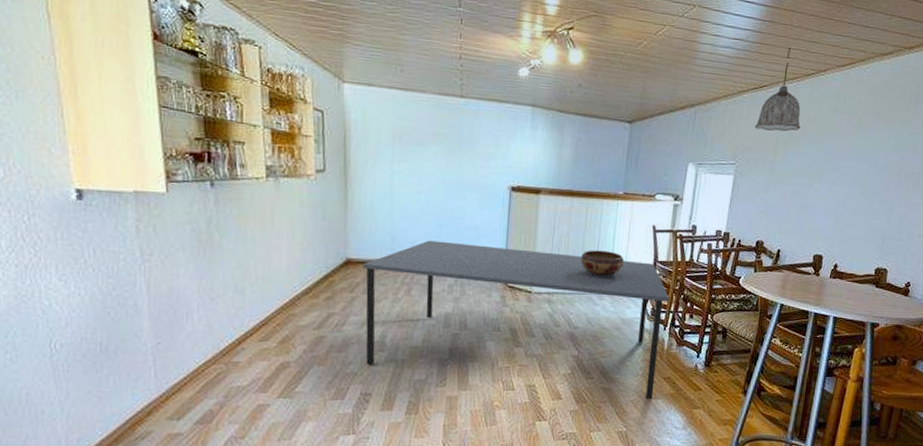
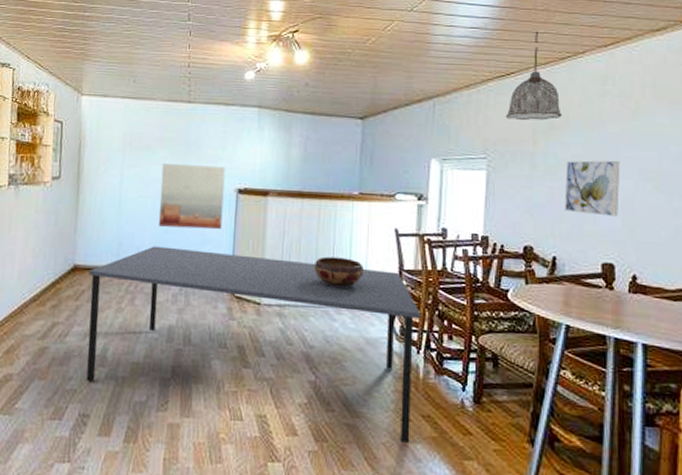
wall art: none [432,159,499,225] -> present [158,163,225,230]
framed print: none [792,168,840,217] -> present [564,160,620,217]

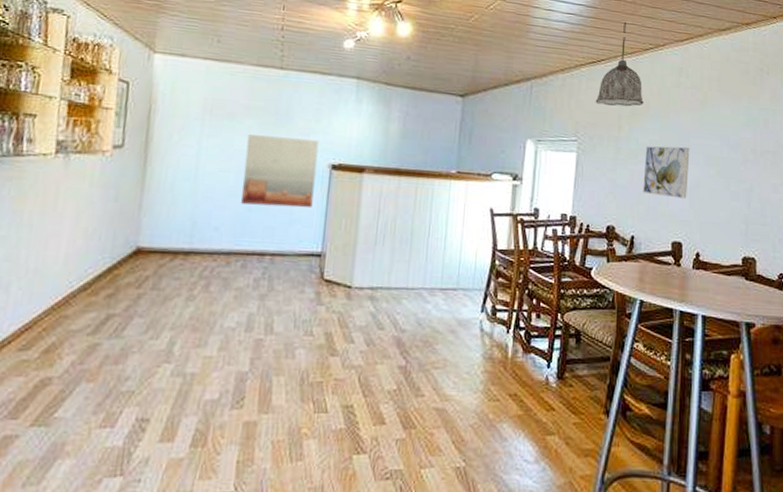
dining table: present [86,246,422,443] -> none [147,225,512,423]
decorative bowl: present [314,256,364,289] -> none [409,236,458,270]

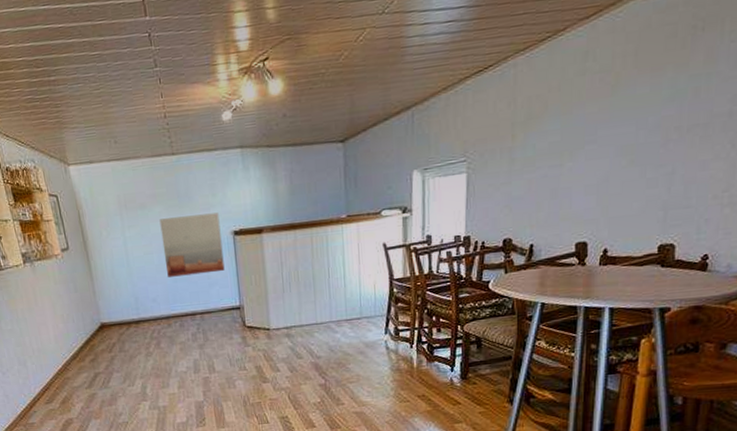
pendant lamp: present [595,21,643,107] -> none [484,12,540,117]
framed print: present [643,146,690,199] -> none [542,141,597,200]

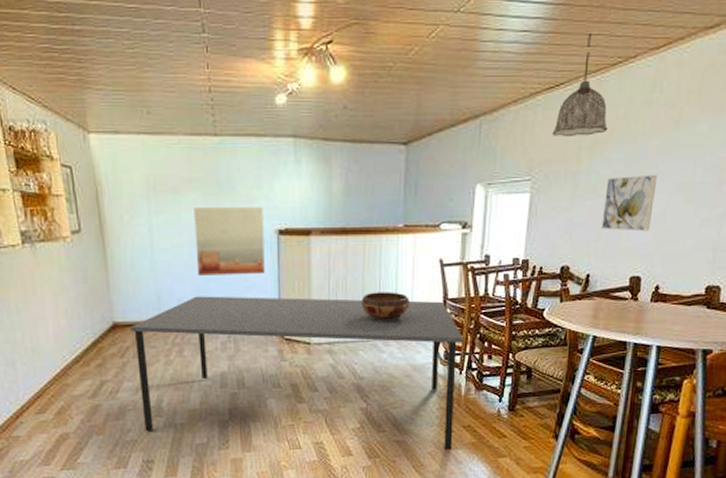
dining table: none [115,282,412,419] -> present [130,296,464,450]
decorative bowl: none [313,277,358,305] -> present [362,292,409,322]
pendant lamp: none [484,12,540,117] -> present [552,32,607,138]
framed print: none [542,141,597,200] -> present [601,174,658,232]

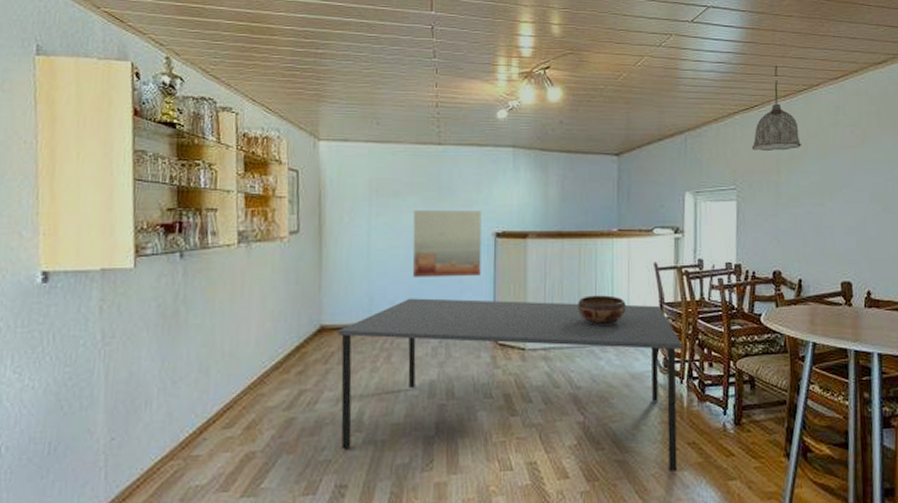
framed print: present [601,174,658,232] -> none [806,185,853,238]

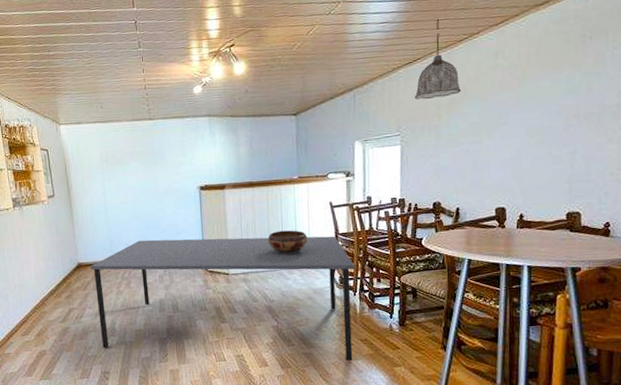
wall art: present [412,210,482,277] -> none [135,170,191,224]

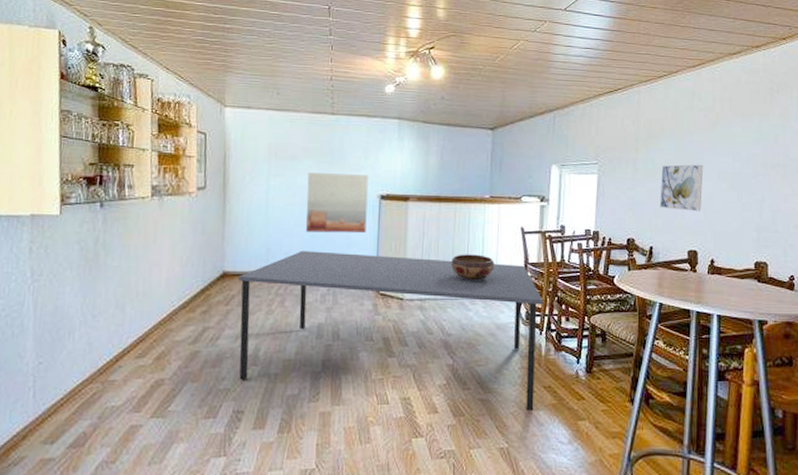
wall art: none [135,170,191,224] -> present [305,173,369,234]
pendant lamp: present [414,18,461,100] -> none [613,52,659,131]
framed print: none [465,123,510,171] -> present [660,164,704,212]

